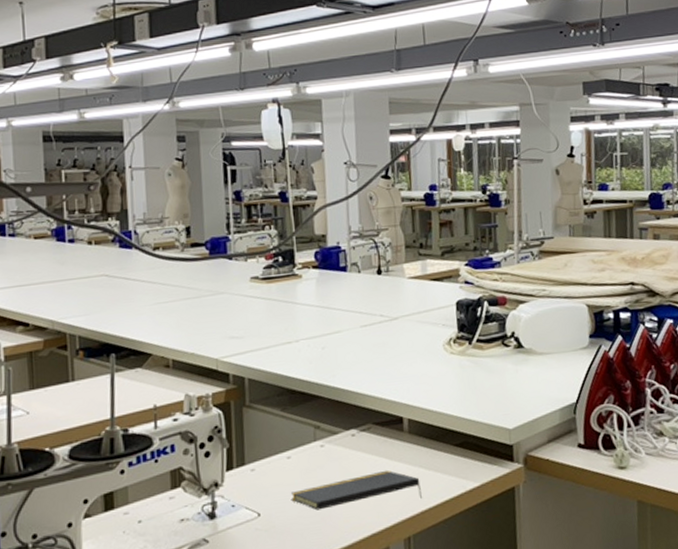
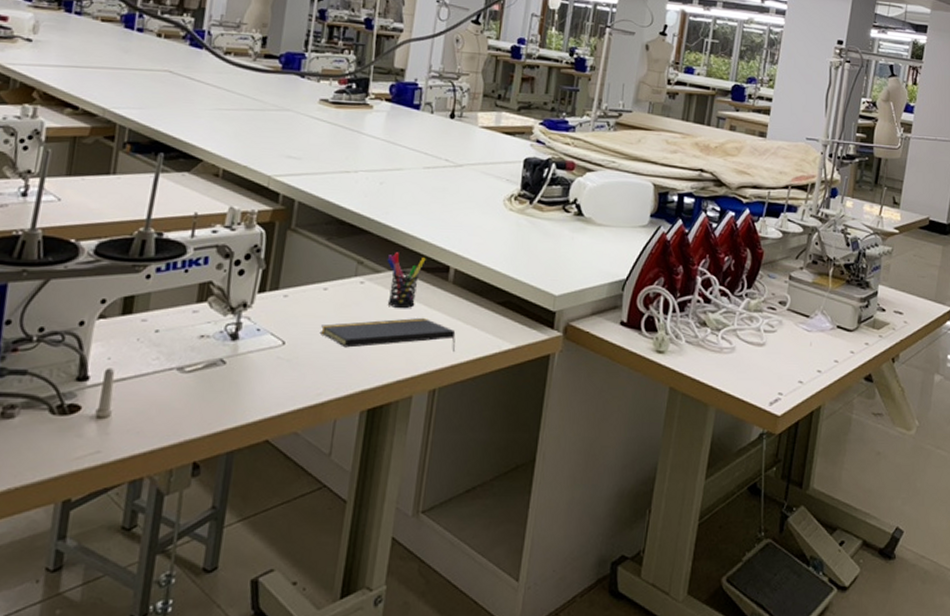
pen holder: none [342,411,379,466] -> present [387,252,426,309]

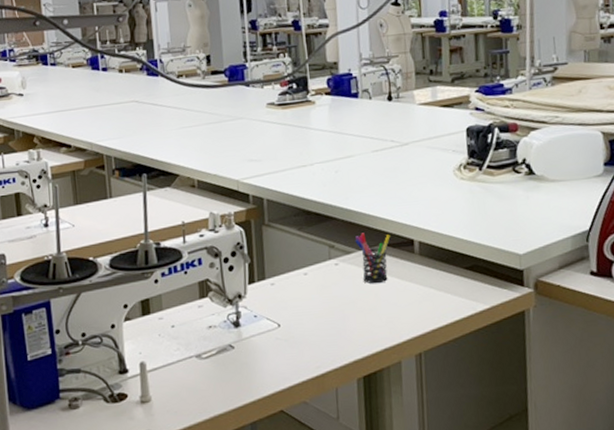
notepad: present [321,318,456,352] -> none [308,290,432,324]

